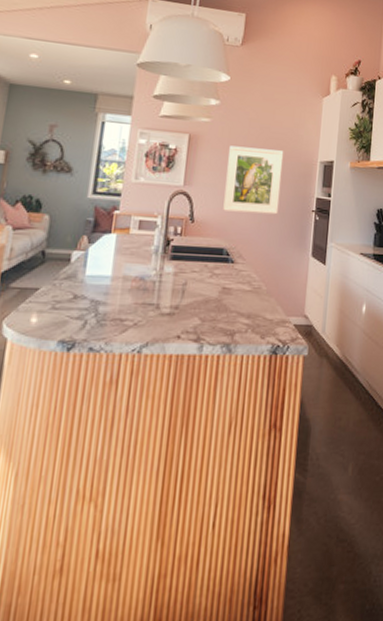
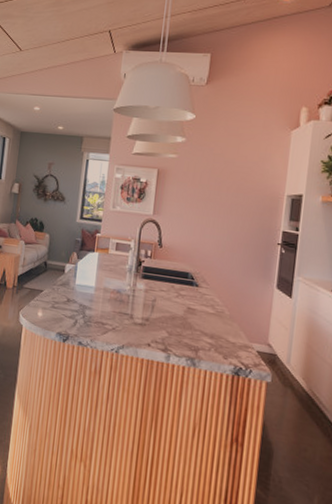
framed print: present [223,145,284,215] -> none [188,179,249,245]

